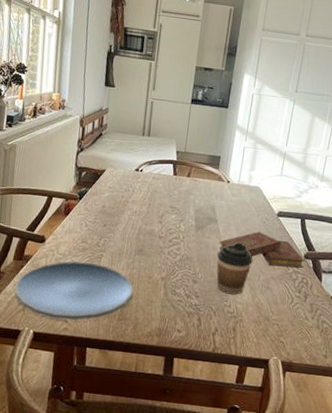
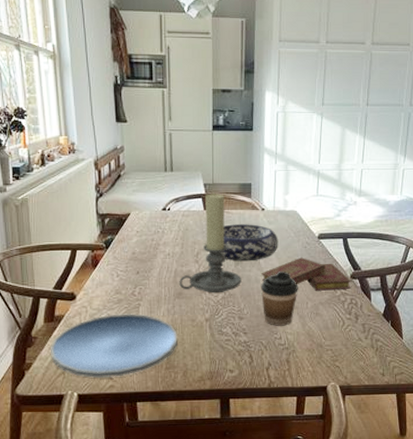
candle holder: none [141,161,200,255] -> present [179,194,241,293]
decorative bowl: none [183,191,240,229] -> present [220,224,278,262]

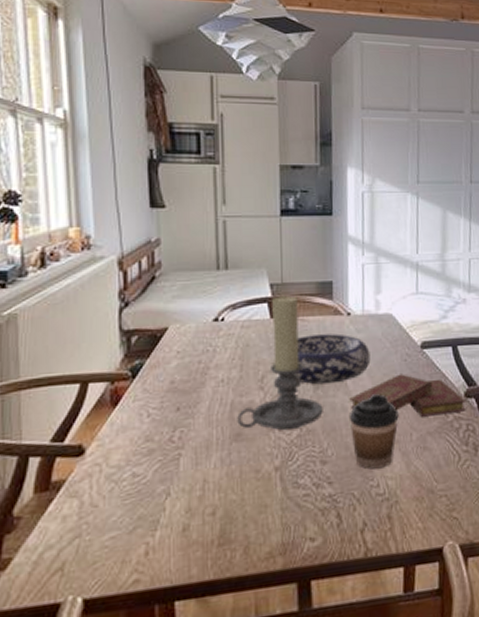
plate: present [49,313,178,378] -> none [41,468,235,572]

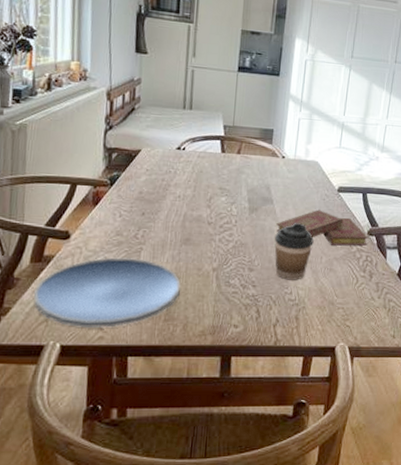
plate: none [41,468,235,572] -> present [33,257,181,328]
candle holder: present [237,296,323,431] -> none [187,136,255,242]
decorative bowl: present [293,333,371,385] -> none [235,170,297,210]

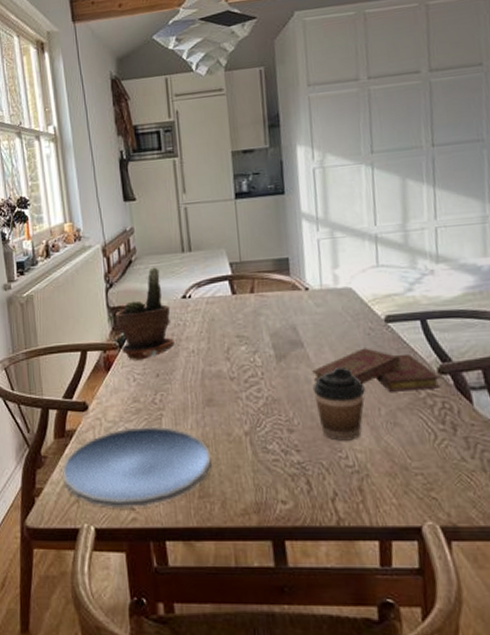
potted plant: none [111,117,164,199] -> present [116,267,175,360]

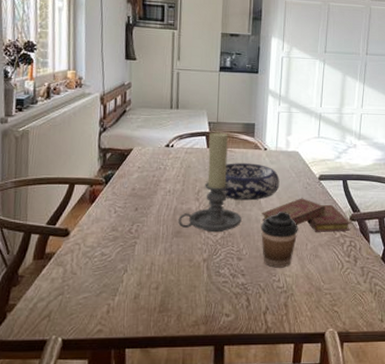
plate: present [61,426,212,508] -> none [36,252,173,321]
potted plant: present [116,267,175,360] -> none [105,118,155,195]
candle holder: none [208,273,287,399] -> present [178,132,242,233]
decorative bowl: none [256,308,332,357] -> present [221,163,280,201]

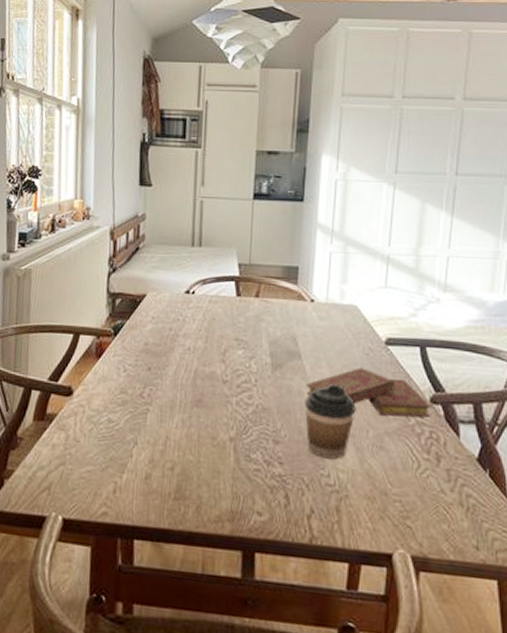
candle holder: present [178,132,242,233] -> none [199,276,280,406]
decorative bowl: present [221,163,280,201] -> none [254,316,331,367]

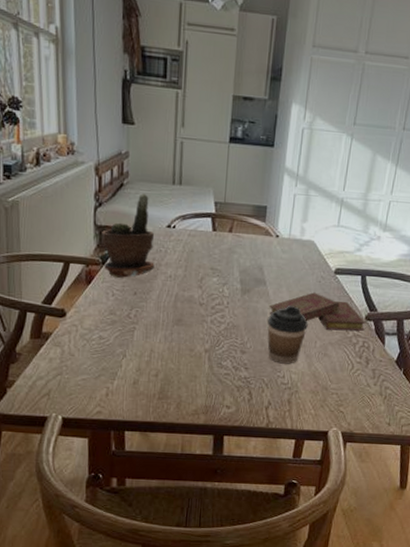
potted plant: none [114,257,171,351] -> present [102,193,155,278]

